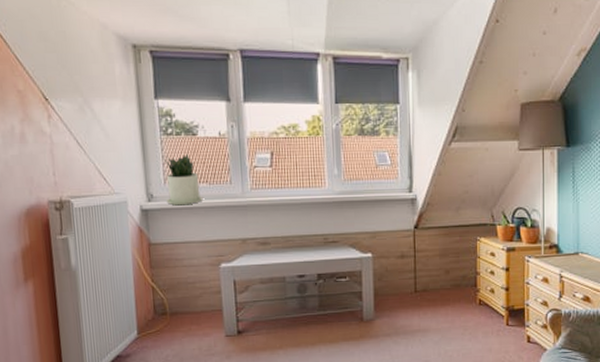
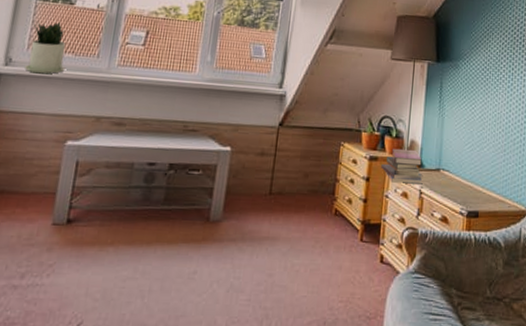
books: none [518,237,562,270] -> present [380,148,423,184]

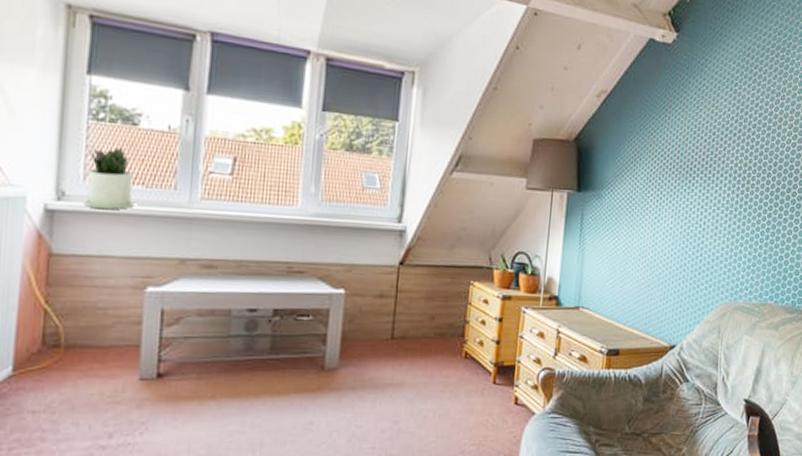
books: present [380,148,423,184] -> none [514,286,561,324]

